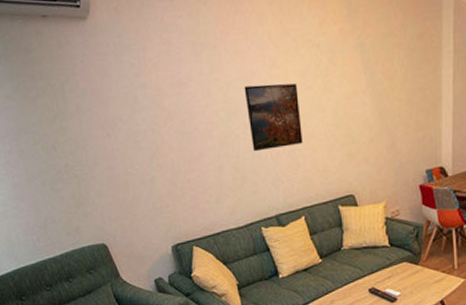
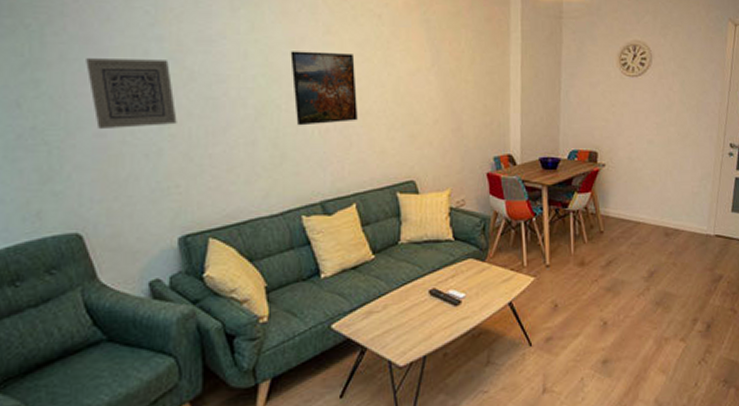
wall art: none [94,103,163,164] -> present [86,58,177,130]

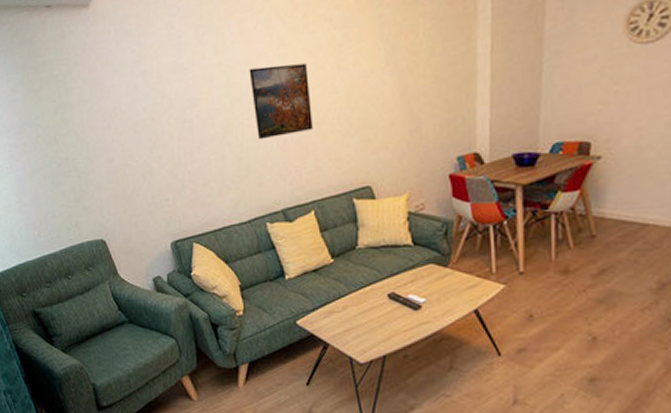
wall art: present [86,58,177,130] -> none [95,91,163,156]

